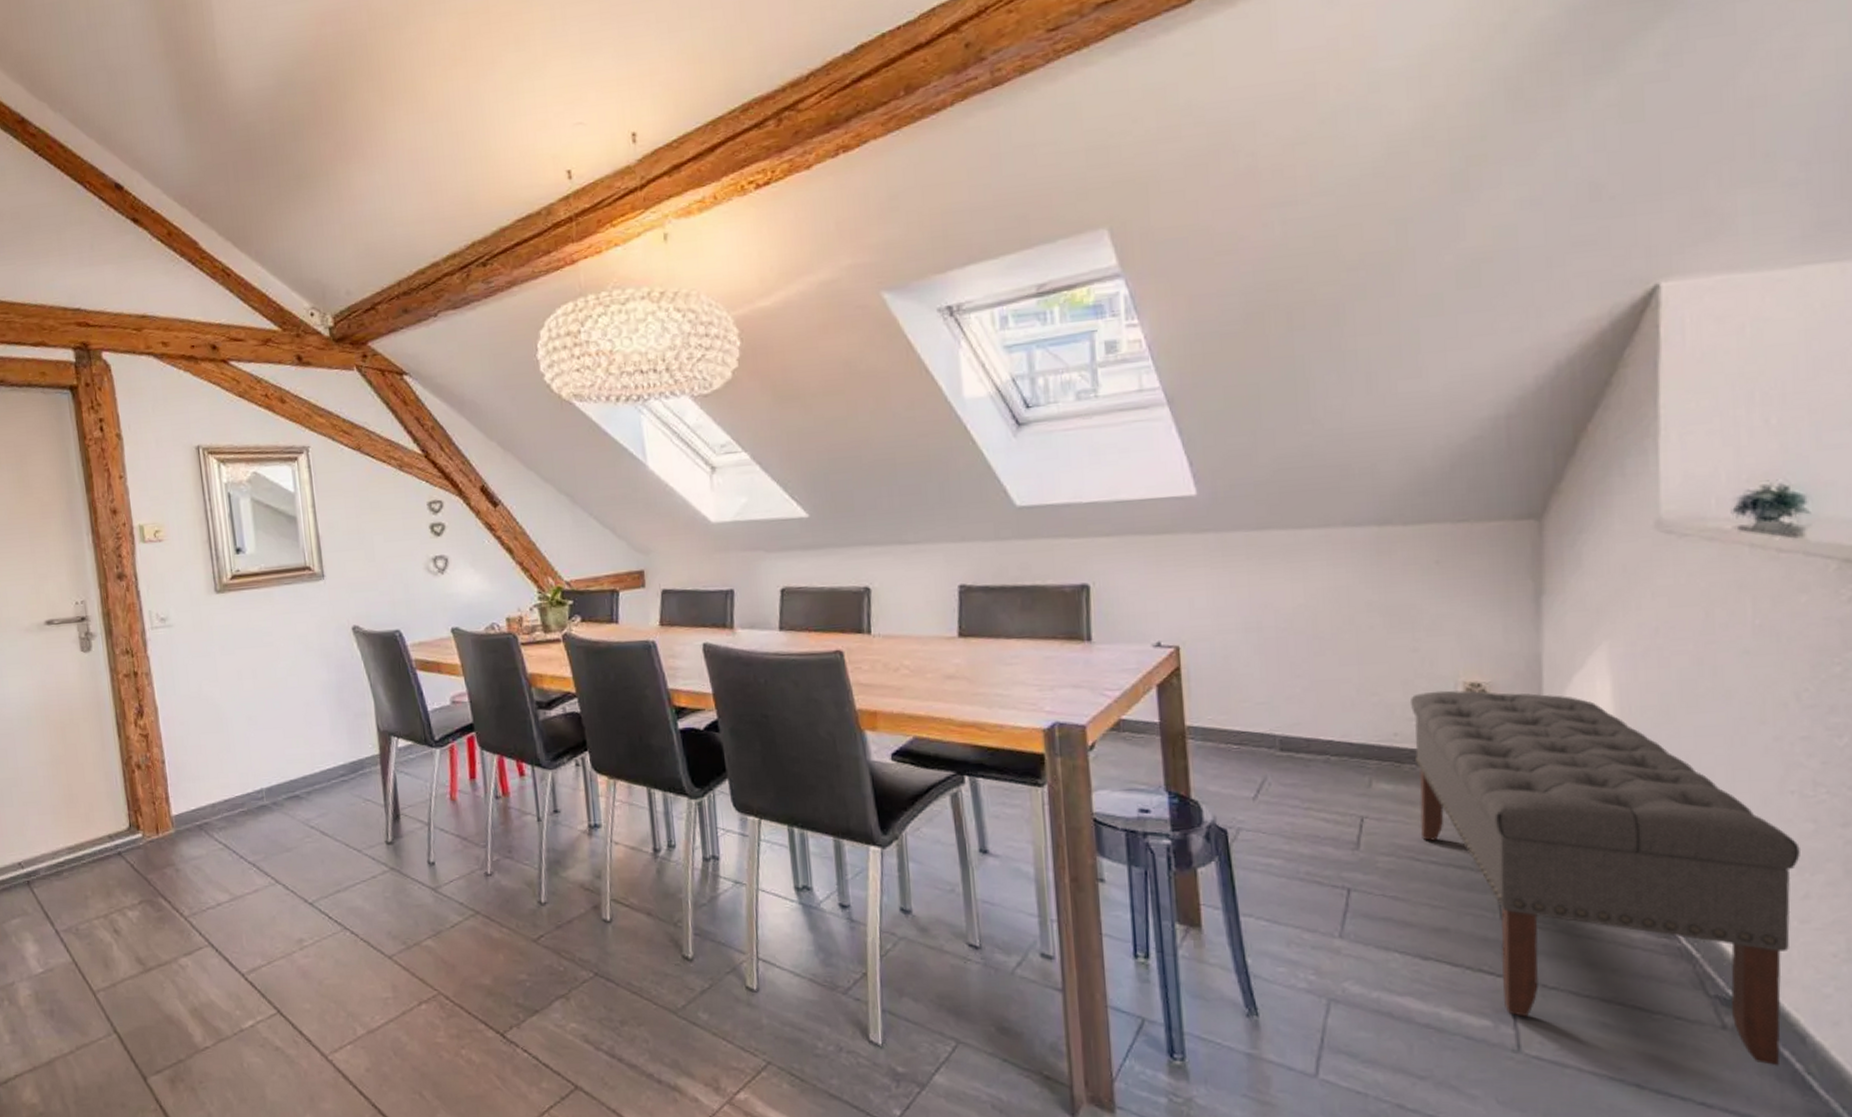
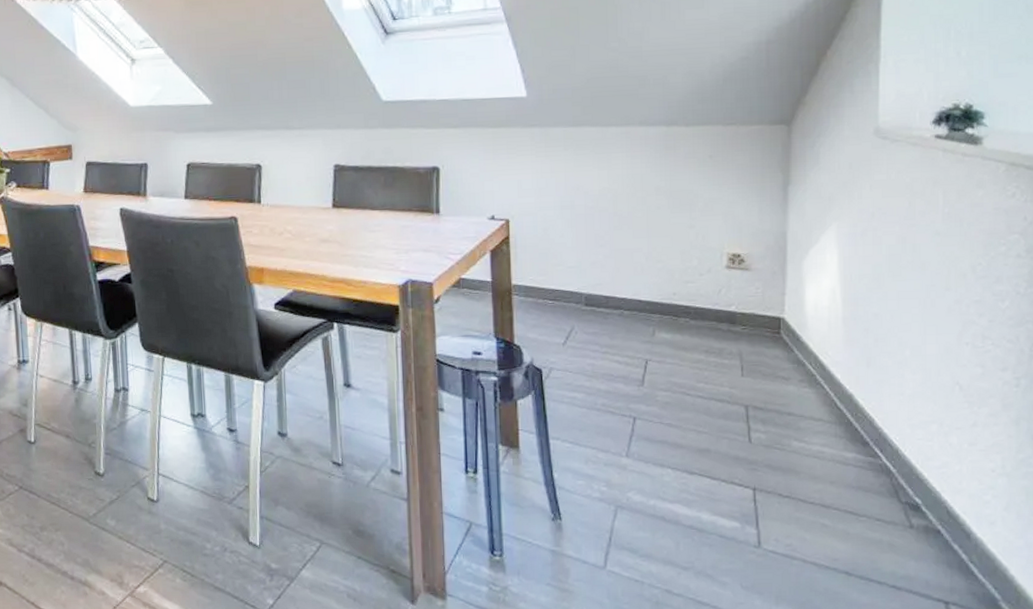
bench: present [1411,690,1800,1066] -> none [687,259,971,557]

